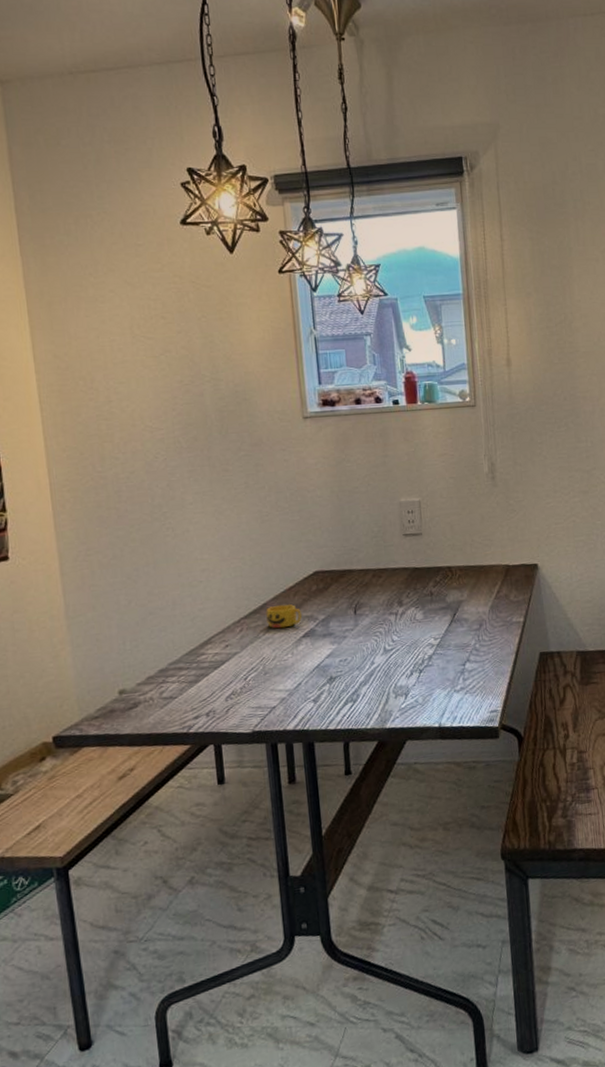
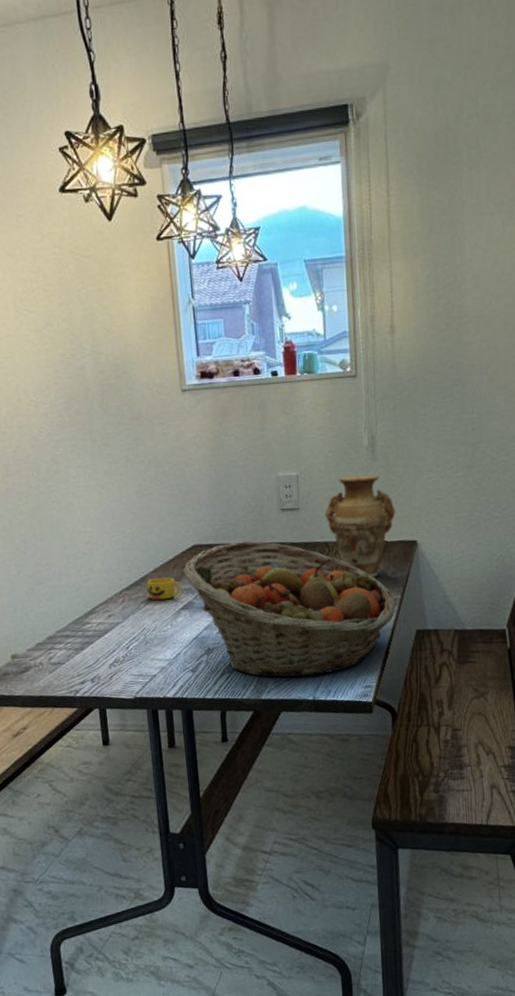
fruit basket: none [305,566,520,705] -> present [183,541,397,678]
vase: none [447,500,516,601] -> present [324,474,396,577]

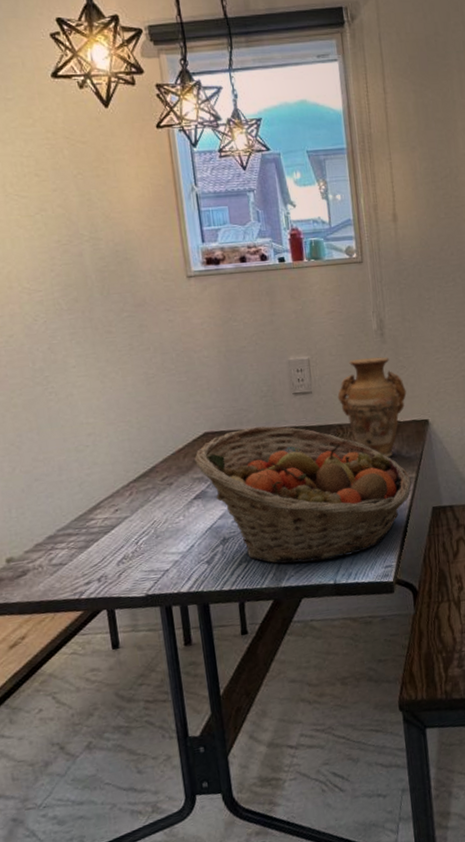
cup: present [146,577,181,601] -> none [155,466,192,492]

